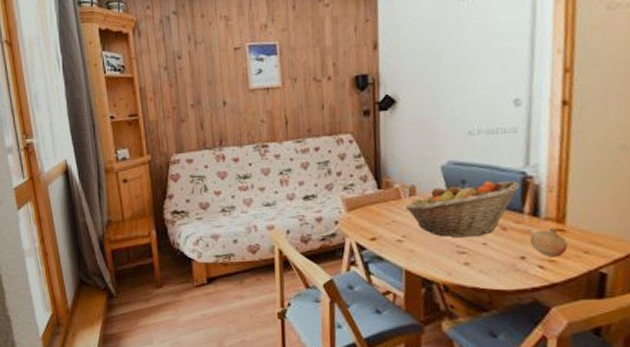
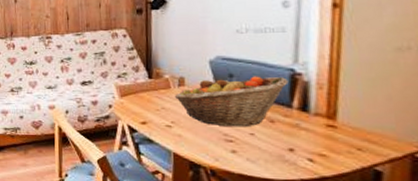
fruit: present [529,228,568,258] -> none [298,124,339,152]

